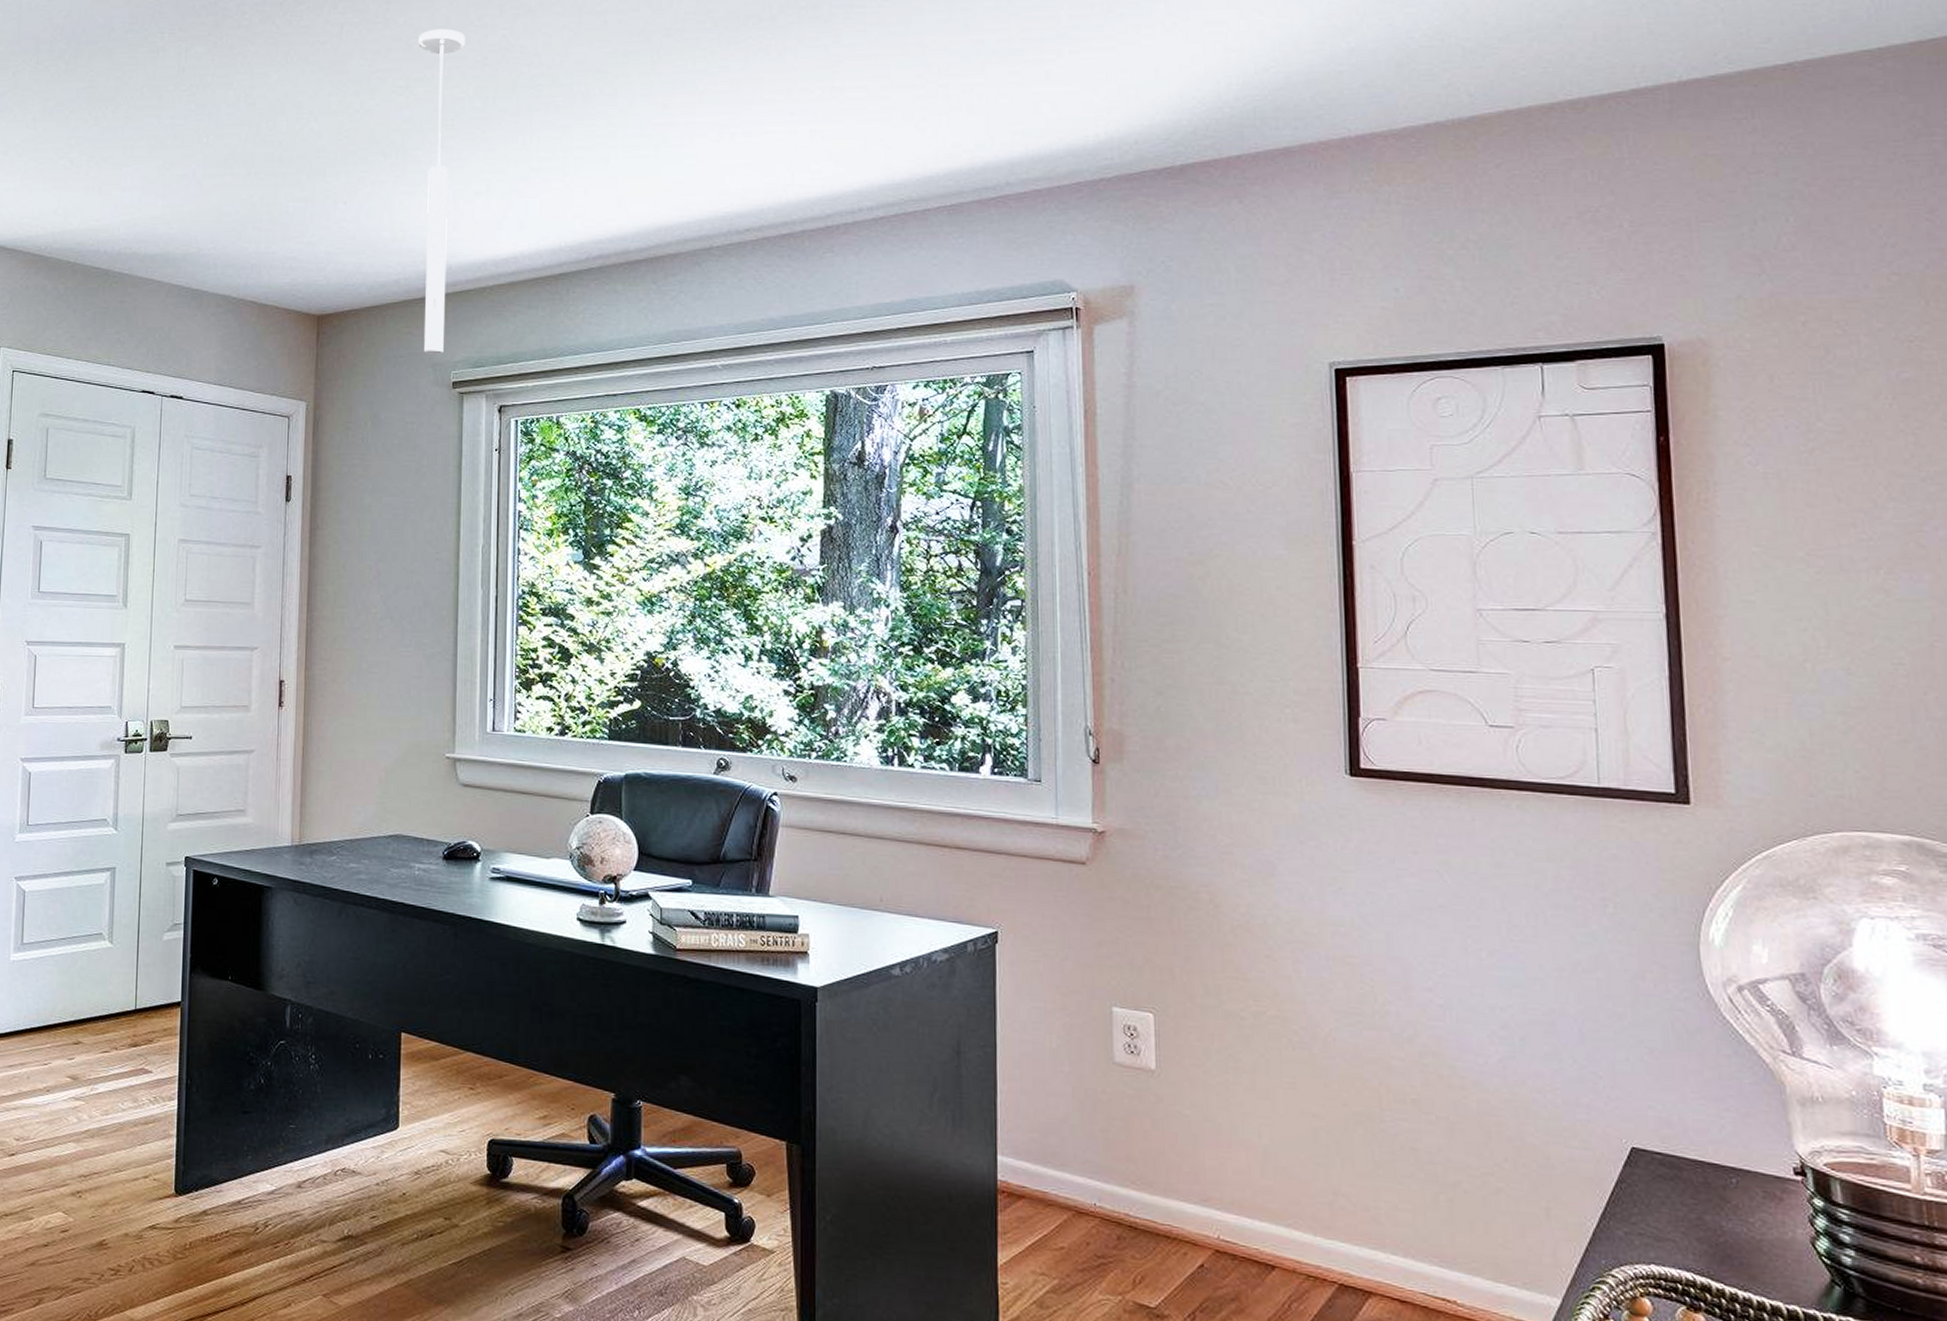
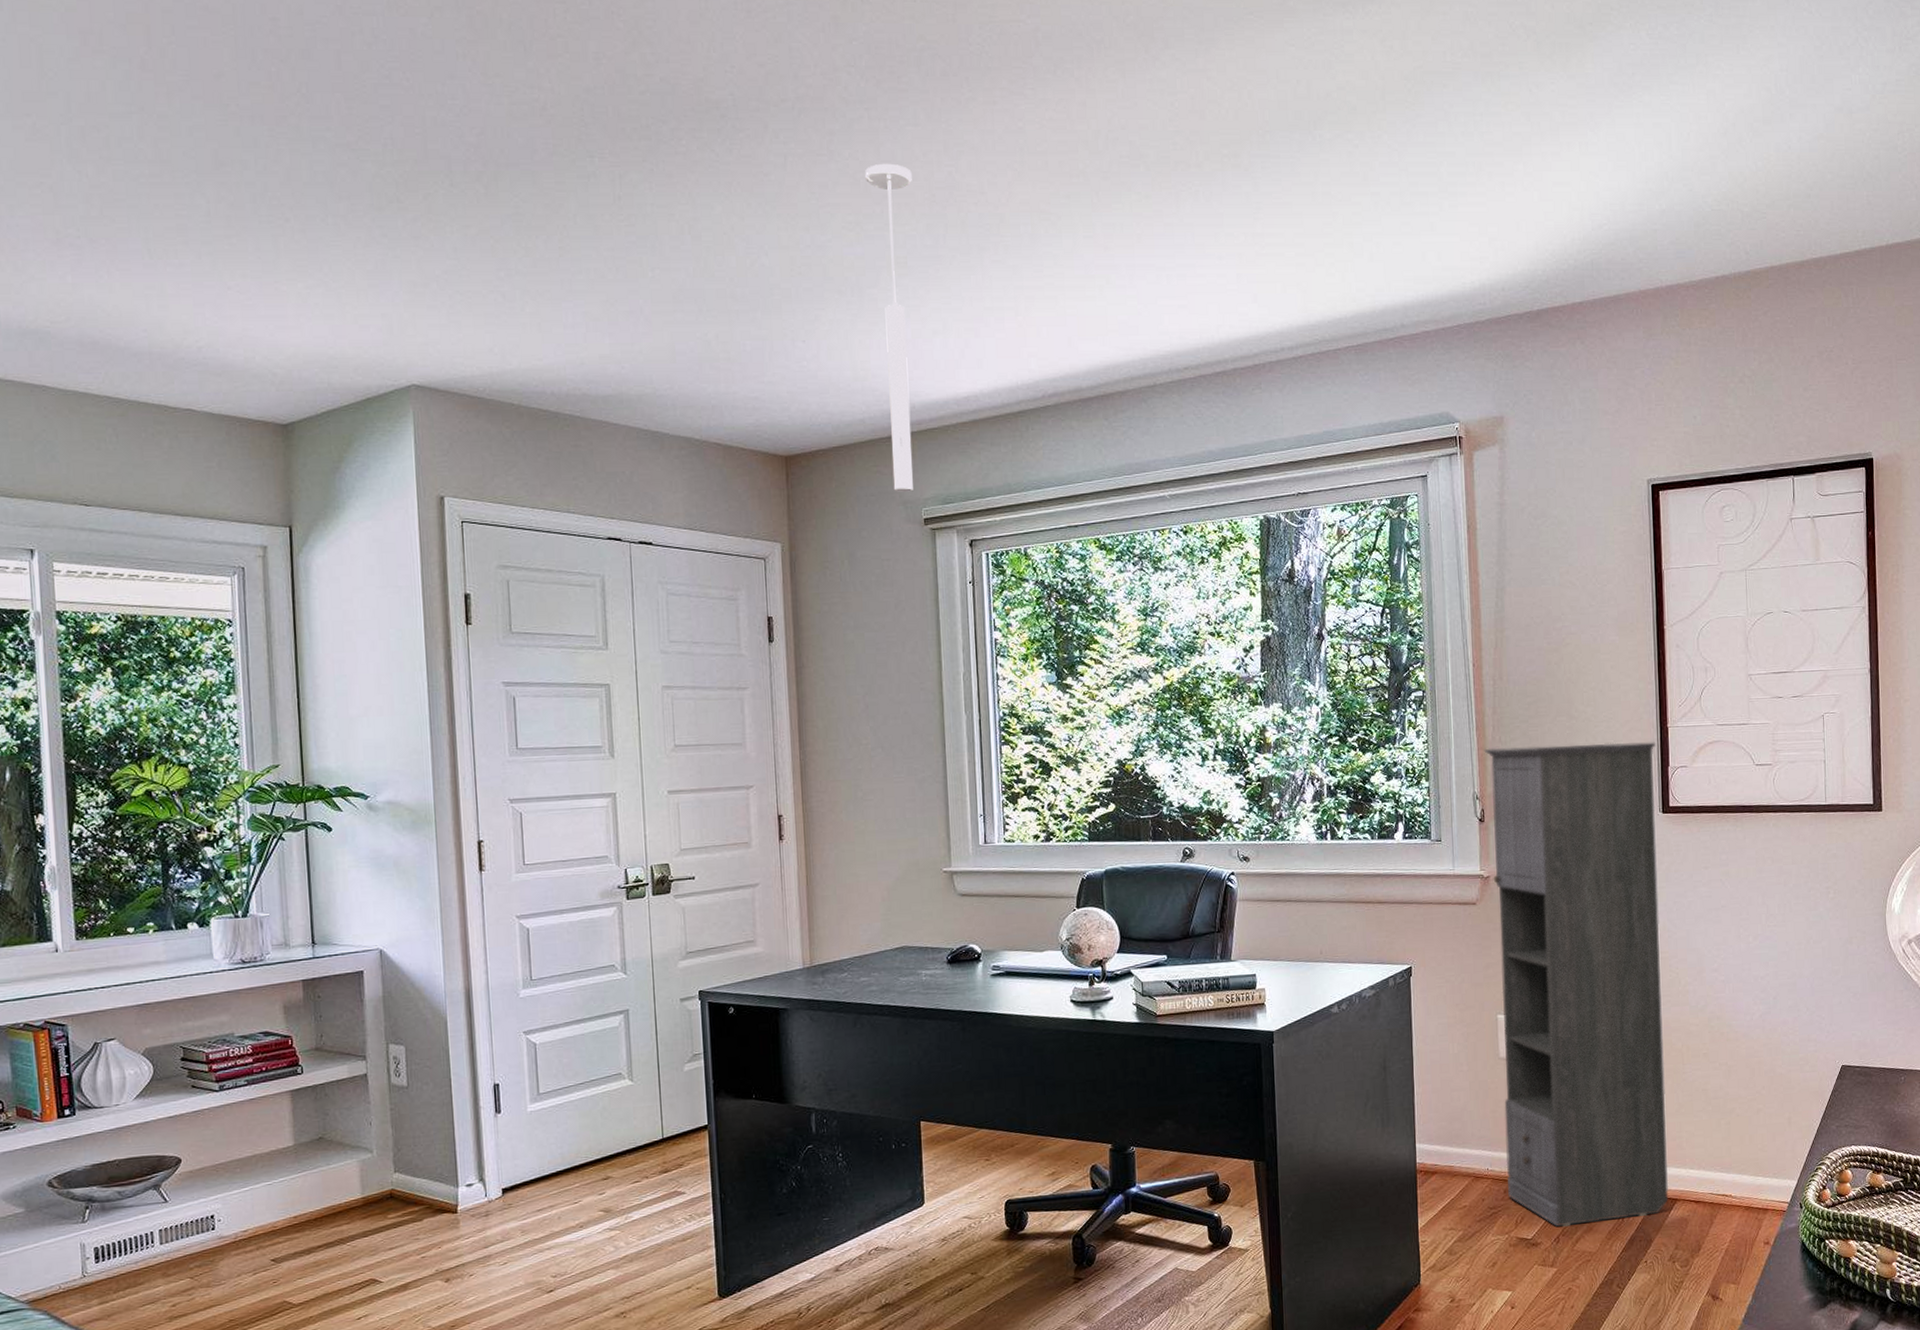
storage cabinet: none [1100,674,1359,1308] -> present [1484,742,1669,1227]

